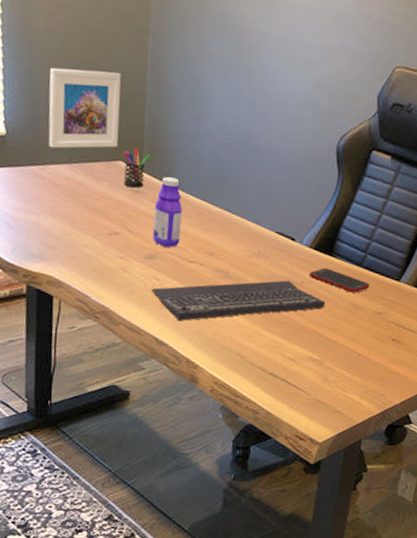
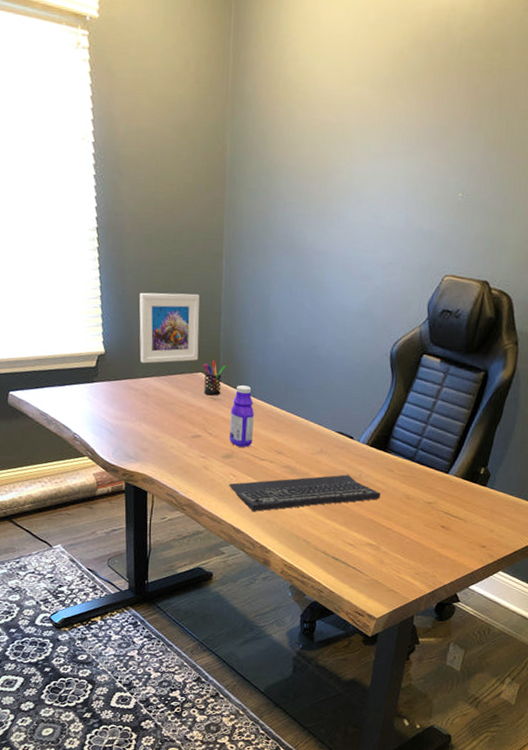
cell phone: present [308,268,370,293] -> none [365,462,421,485]

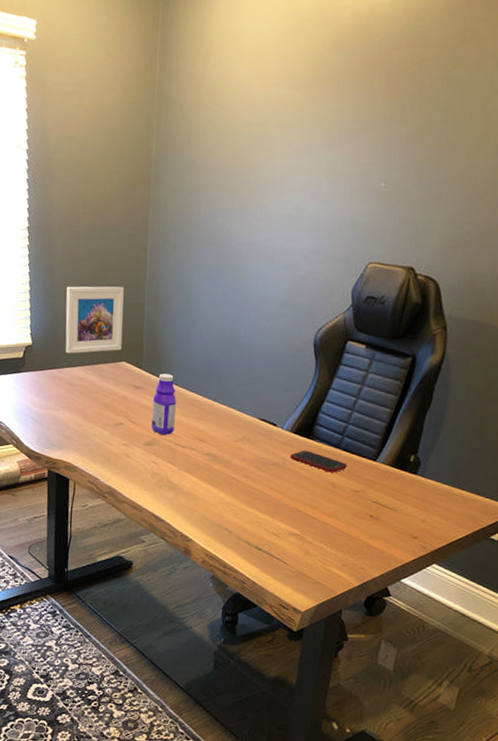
pen holder: present [204,361,226,396] -> none [127,350,149,385]
keyboard: present [230,474,381,511] -> none [151,462,306,499]
cell phone: none [365,462,421,485] -> present [289,450,347,473]

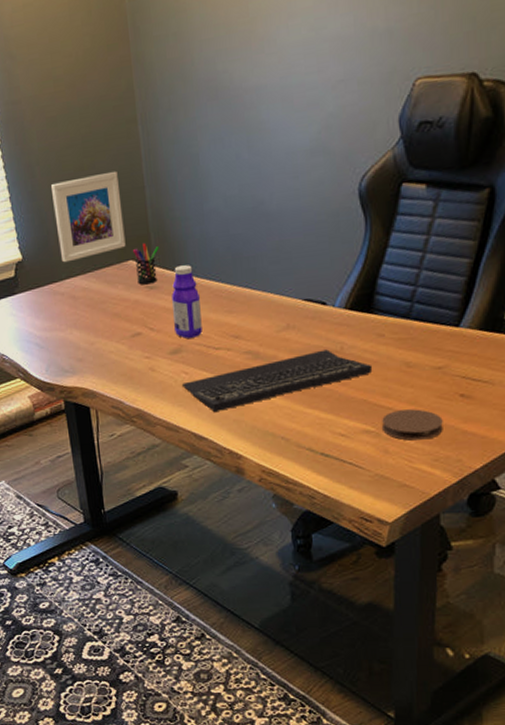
pen holder: none [127,350,149,385] -> present [133,244,159,285]
keyboard: none [151,462,306,499] -> present [182,349,373,412]
cell phone: present [289,450,347,473] -> none [347,327,422,350]
coaster: none [307,520,354,548] -> present [382,409,443,441]

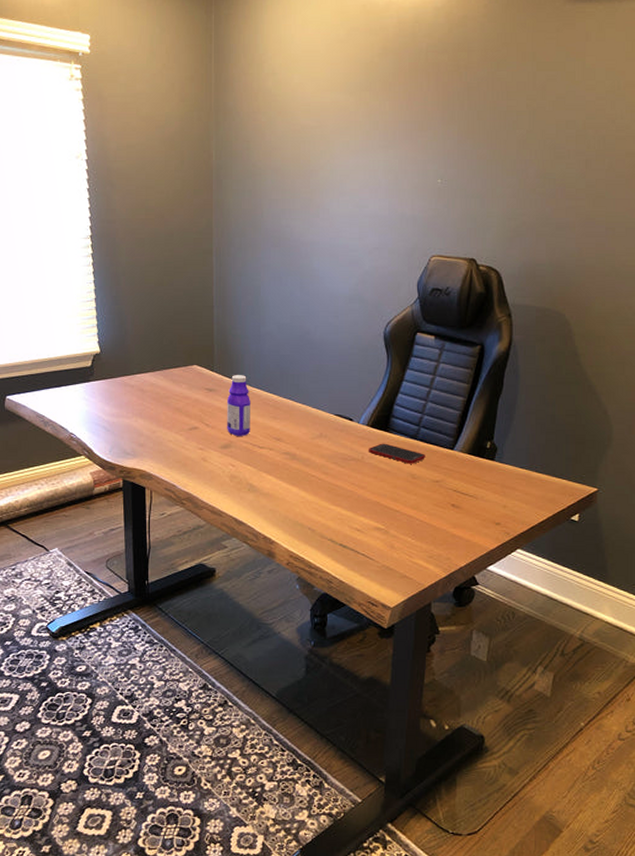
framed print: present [50,170,126,263] -> none [132,290,193,360]
pen holder: present [133,244,159,285] -> none [198,353,220,387]
keyboard: present [182,349,373,412] -> none [229,457,386,501]
cell phone: none [347,327,422,350] -> present [368,443,425,464]
coaster: present [382,409,443,441] -> none [391,513,437,539]

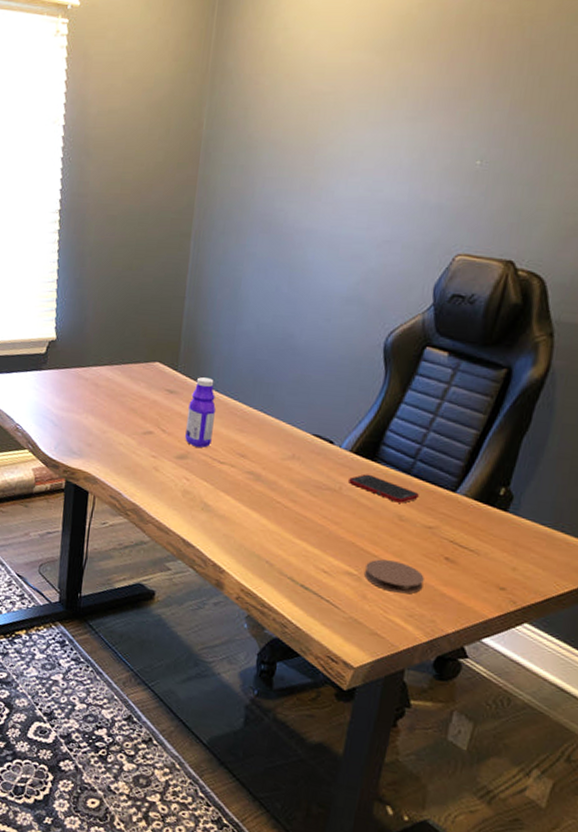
coaster: none [391,513,437,539] -> present [365,559,424,594]

